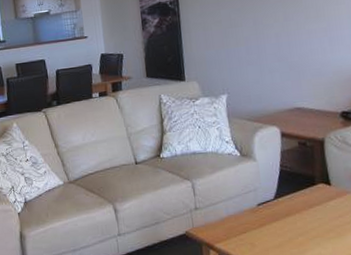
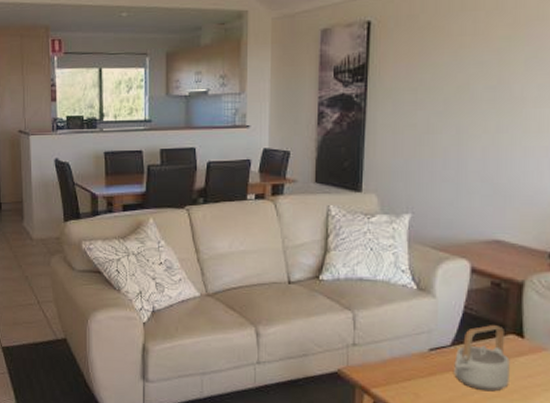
teapot: none [279,177,325,234] -> present [454,325,510,392]

